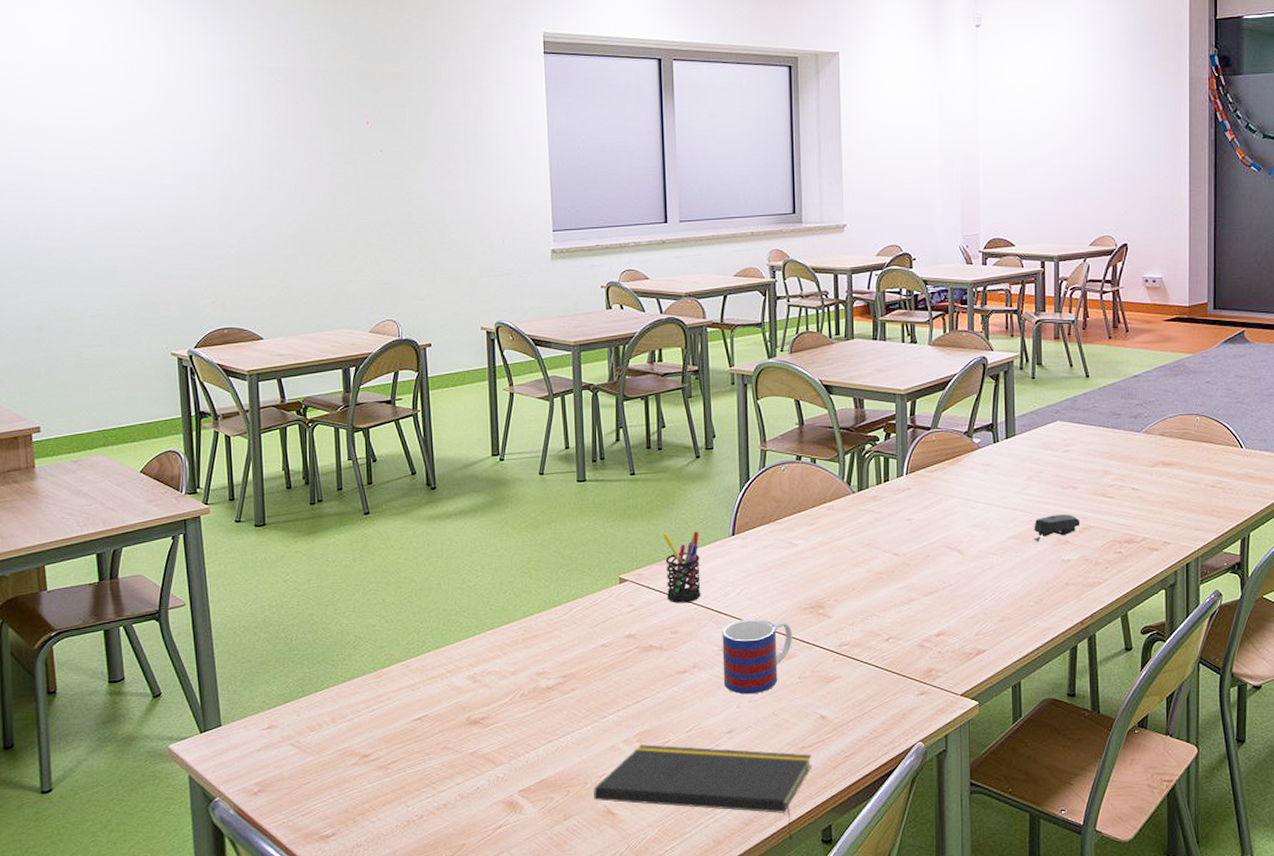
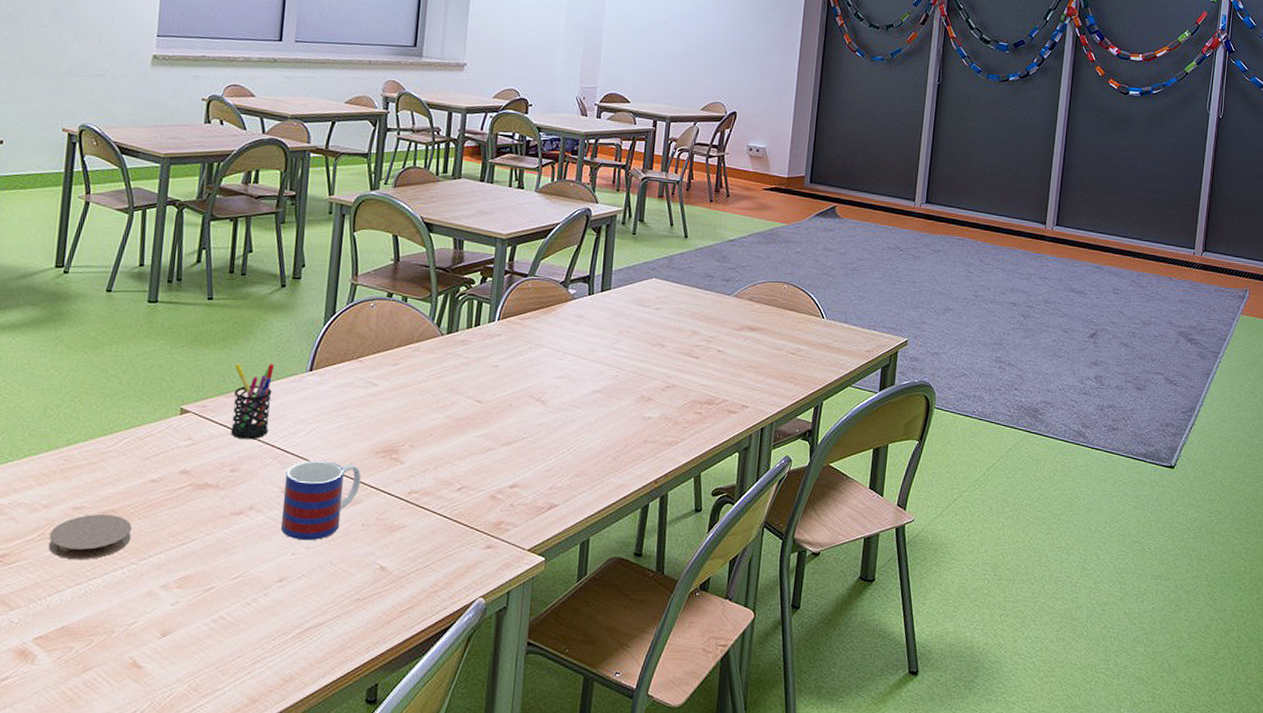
coaster: none [519,677,591,720] -> present [49,513,132,560]
notepad: present [594,744,812,838] -> none [119,591,366,698]
stapler: present [1034,514,1081,541] -> none [618,371,665,397]

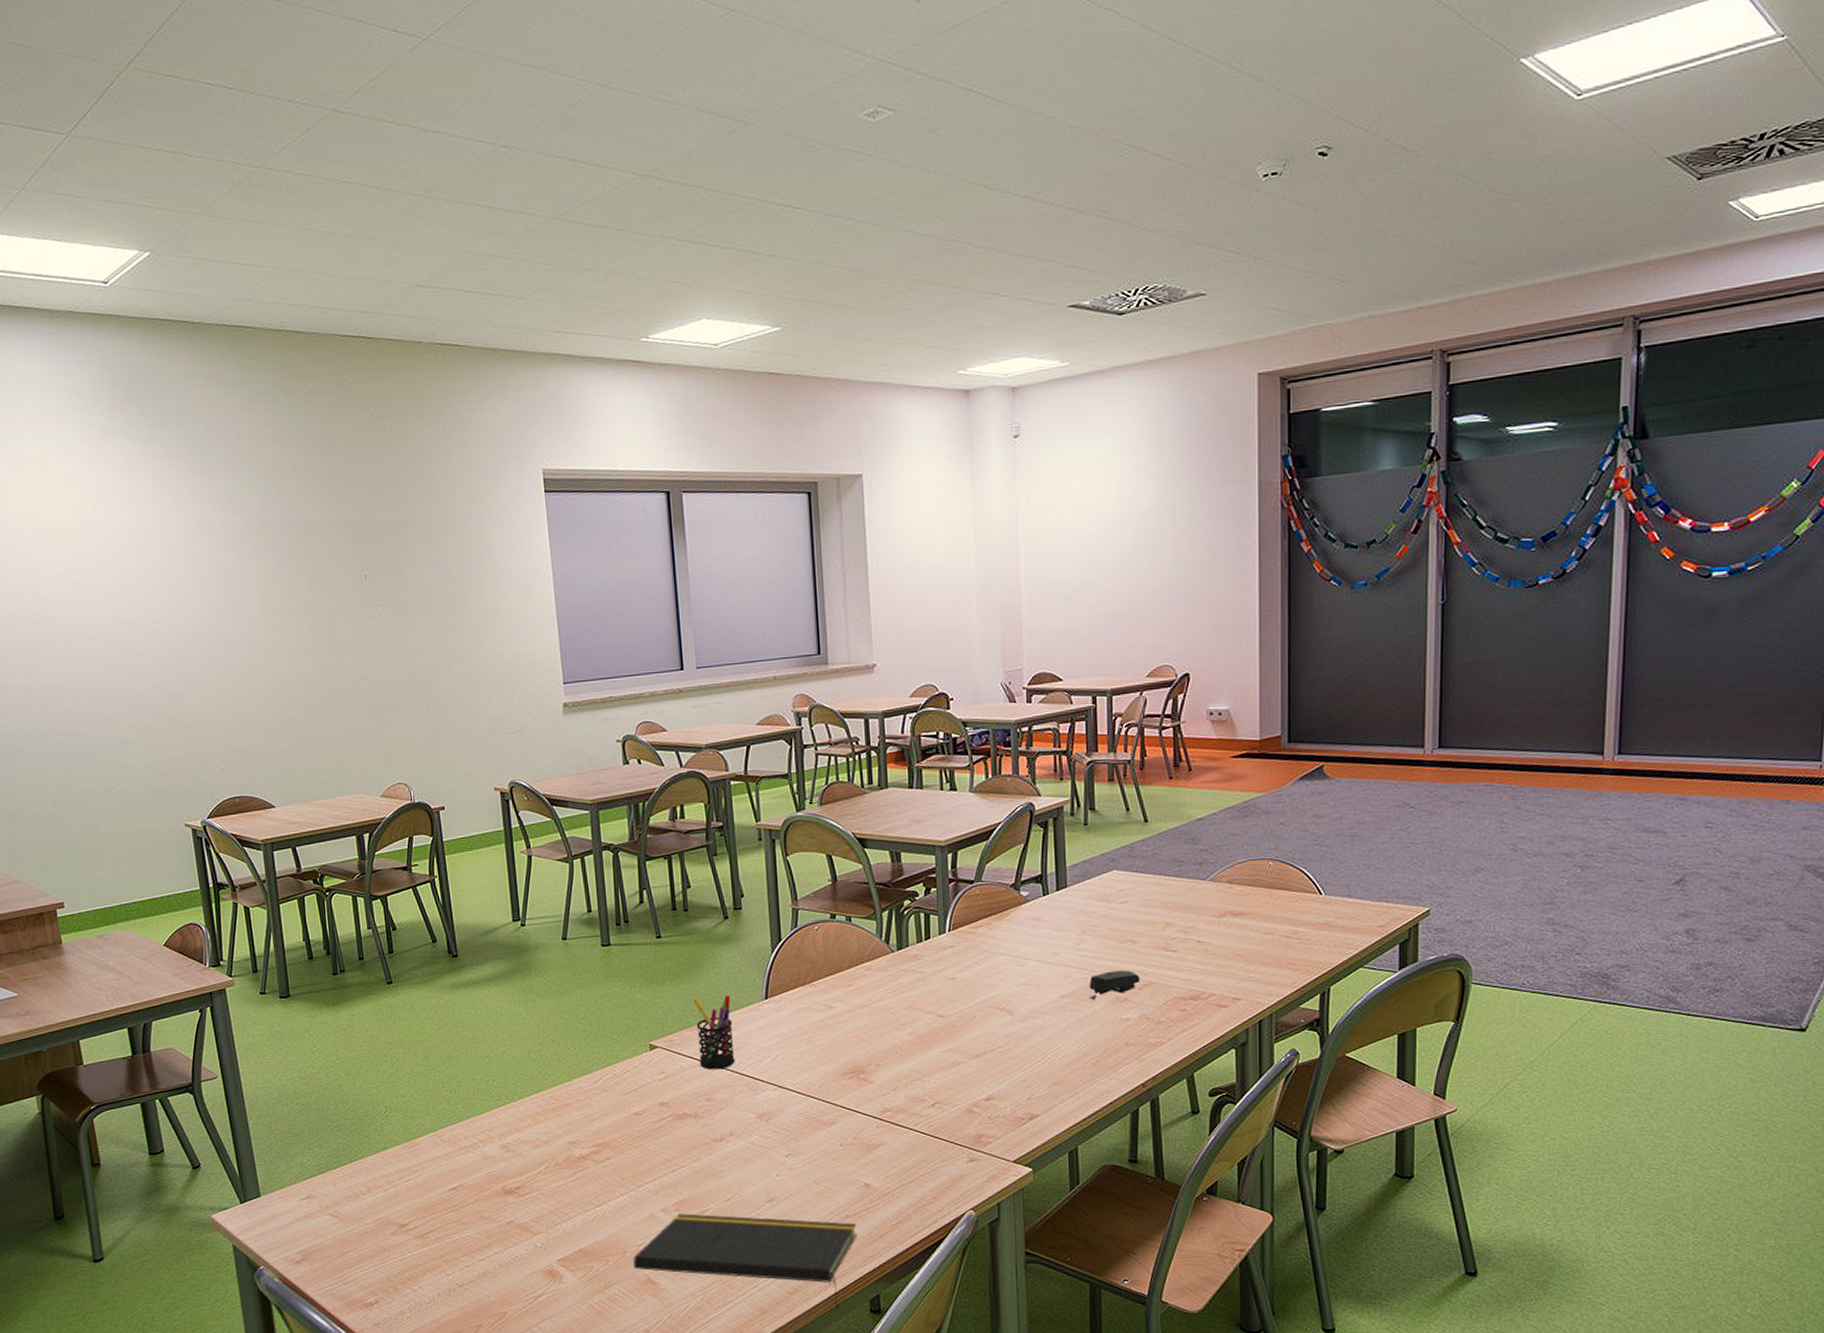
coaster: present [49,513,132,560] -> none [553,1146,626,1189]
notepad: none [119,591,366,698] -> present [633,1213,857,1308]
mug: present [280,460,362,541] -> none [758,1084,833,1162]
stapler: none [618,371,665,397] -> present [1089,970,1141,1000]

